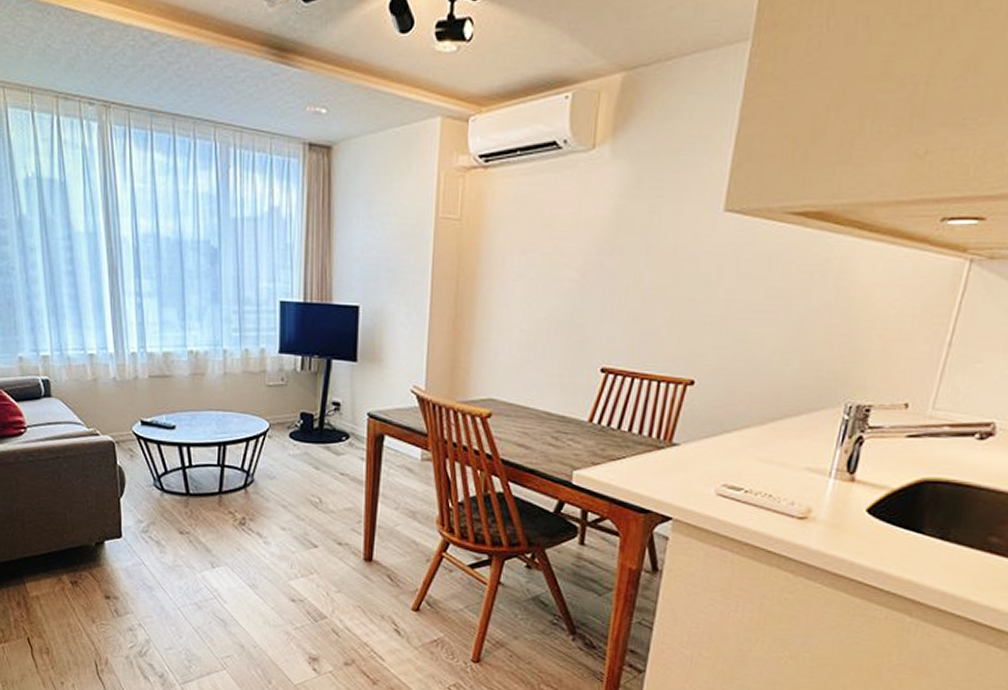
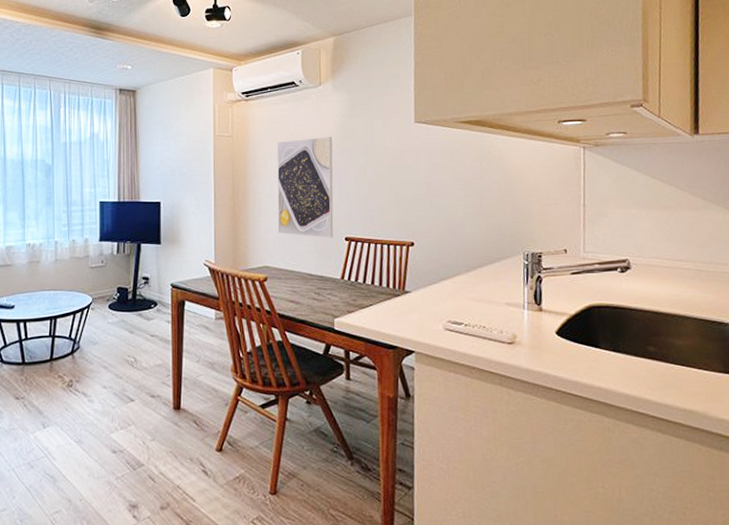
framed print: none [511,227,601,368] -> present [277,137,334,238]

